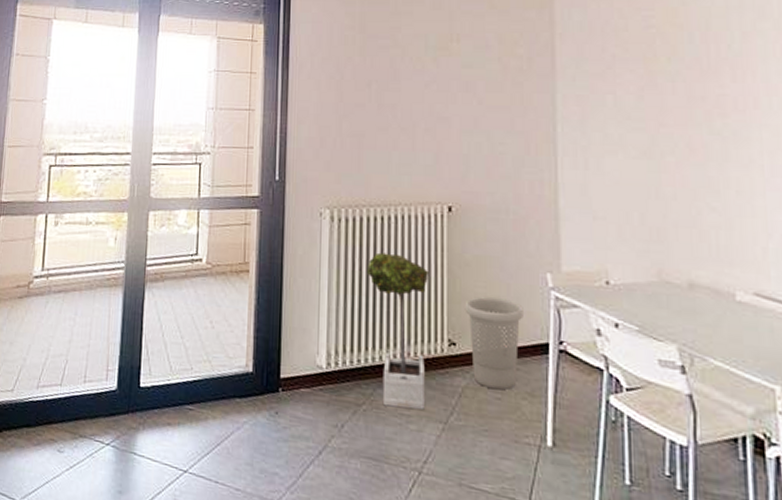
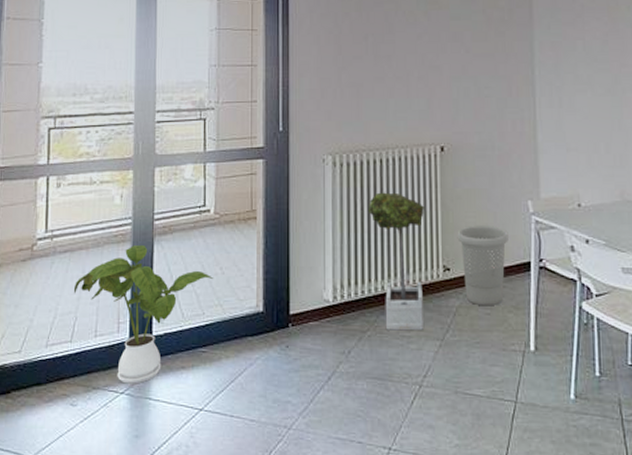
house plant: none [65,290,204,437] -> present [73,244,214,384]

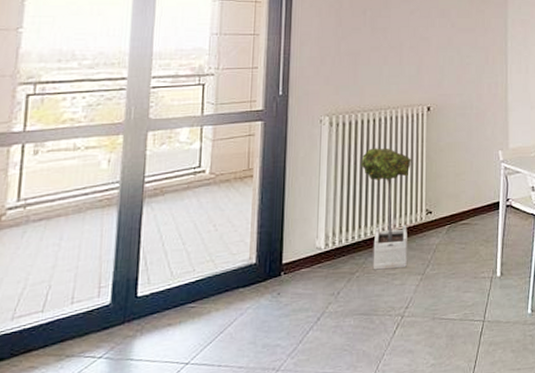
house plant: present [73,244,214,384] -> none [48,207,207,348]
trash bin: present [457,226,509,306] -> none [439,173,482,242]

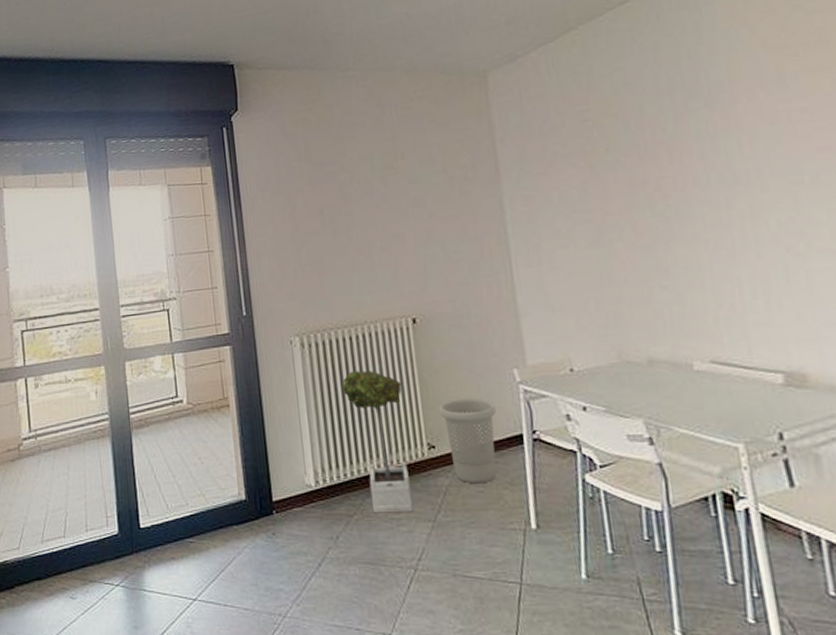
trash bin: none [439,173,482,242] -> present [439,398,497,484]

